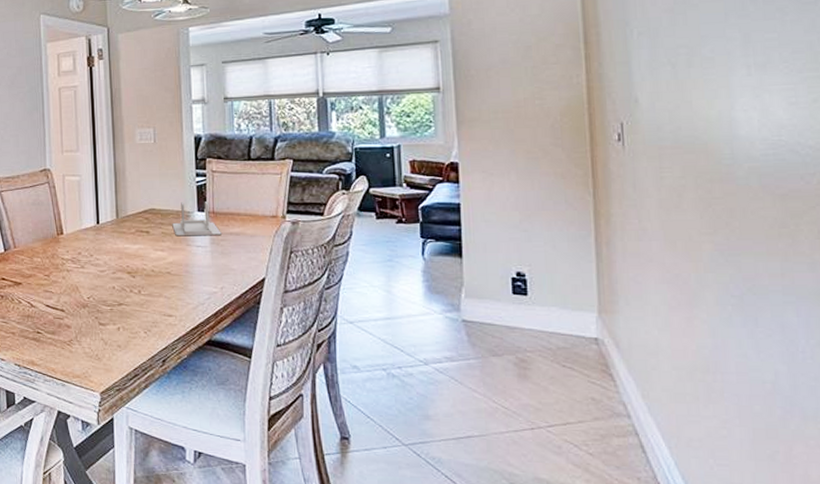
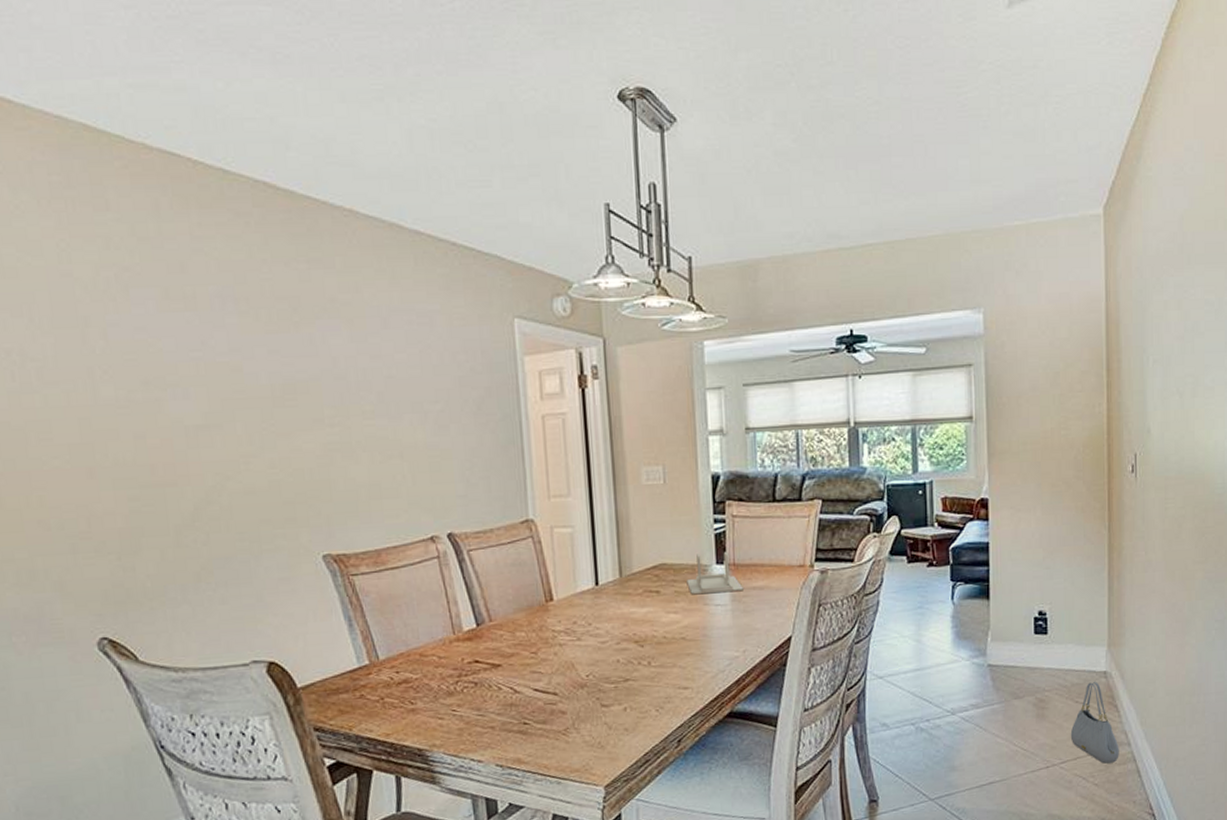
handbag: none [557,348,618,434] -> present [1070,682,1119,764]

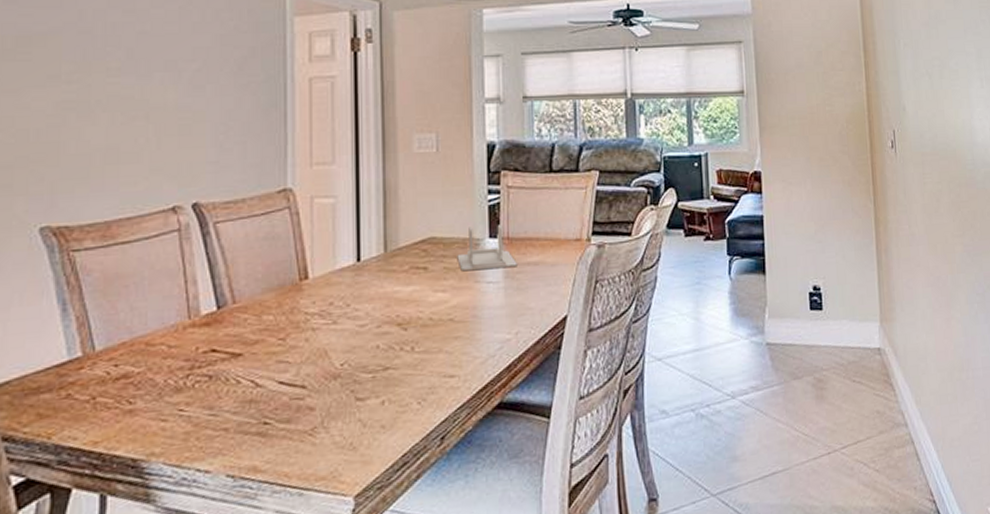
handbag: present [1070,682,1119,764] -> none [849,359,898,447]

